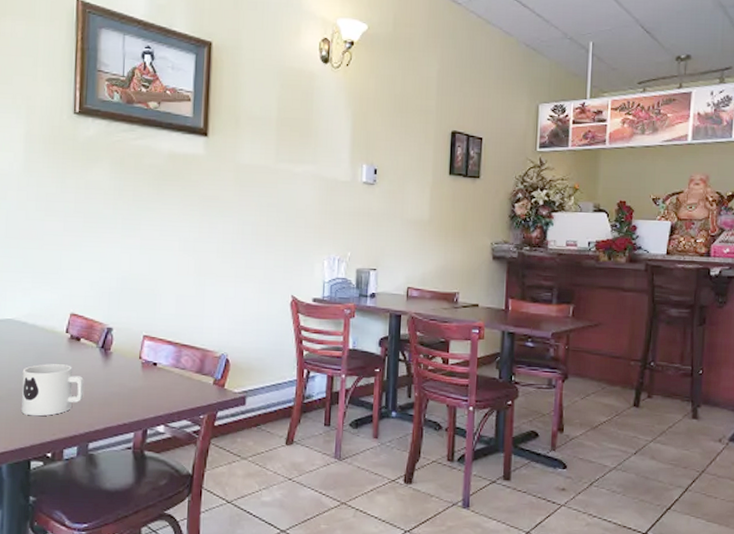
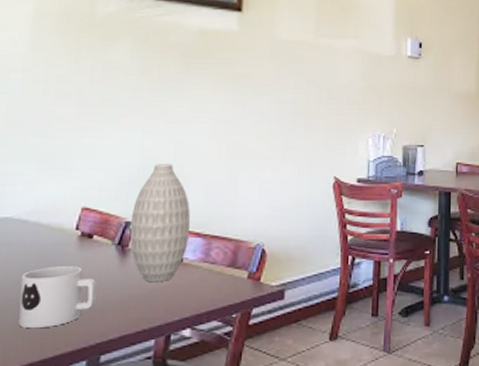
vase: none [111,277,163,382] -> present [130,164,191,282]

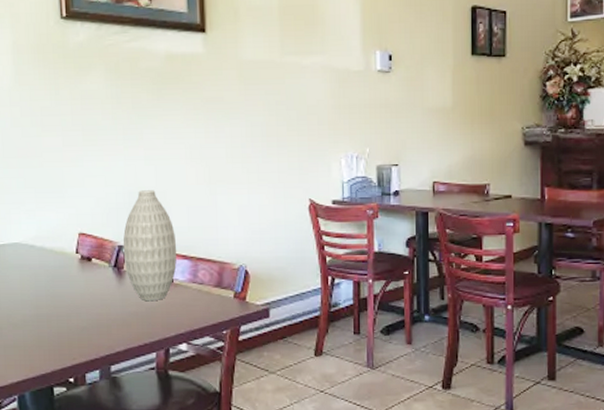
mug: present [19,266,97,329] -> none [35,286,101,342]

